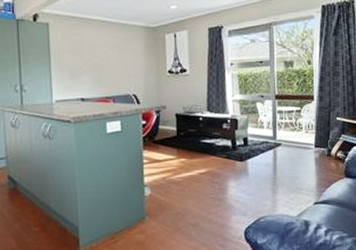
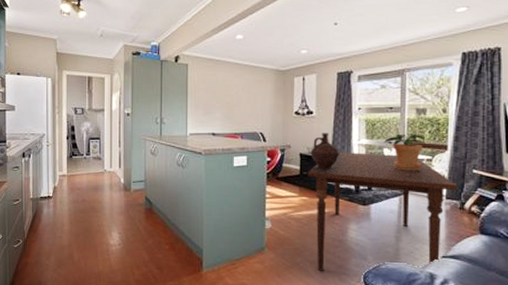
dining table: none [185,108,325,233] -> present [308,152,458,271]
ceramic jug: none [186,90,216,128] -> present [310,132,340,169]
potted plant: none [256,86,294,124] -> present [384,133,426,171]

